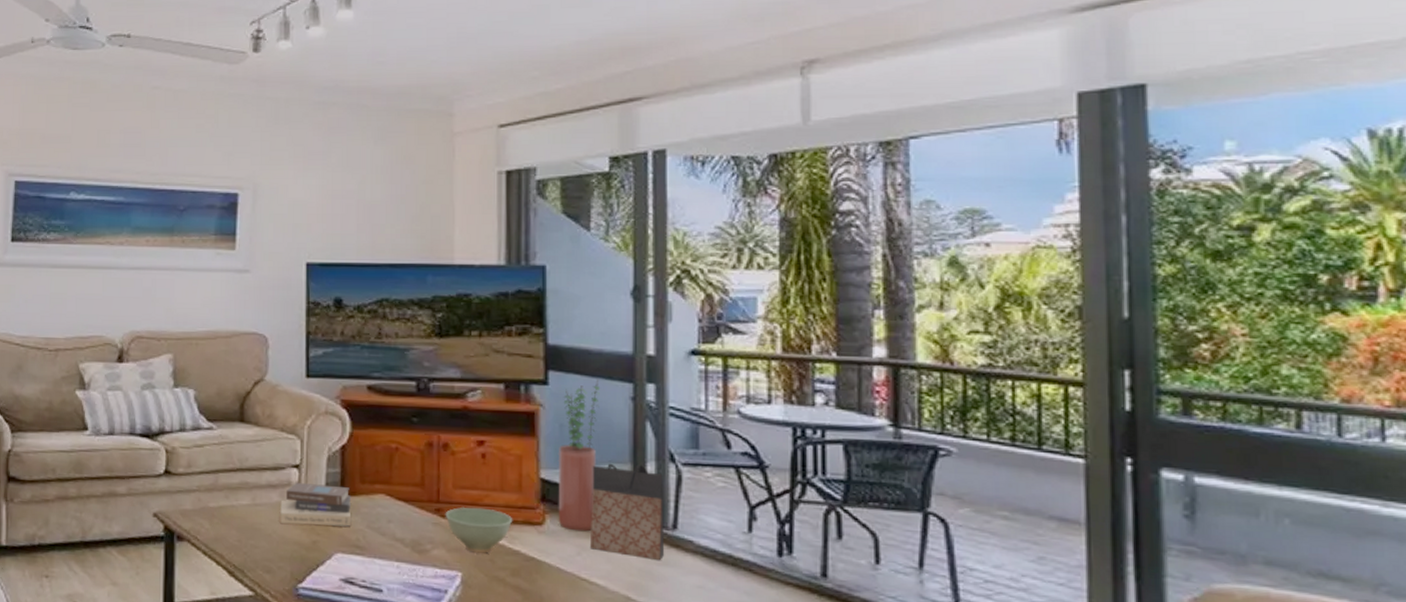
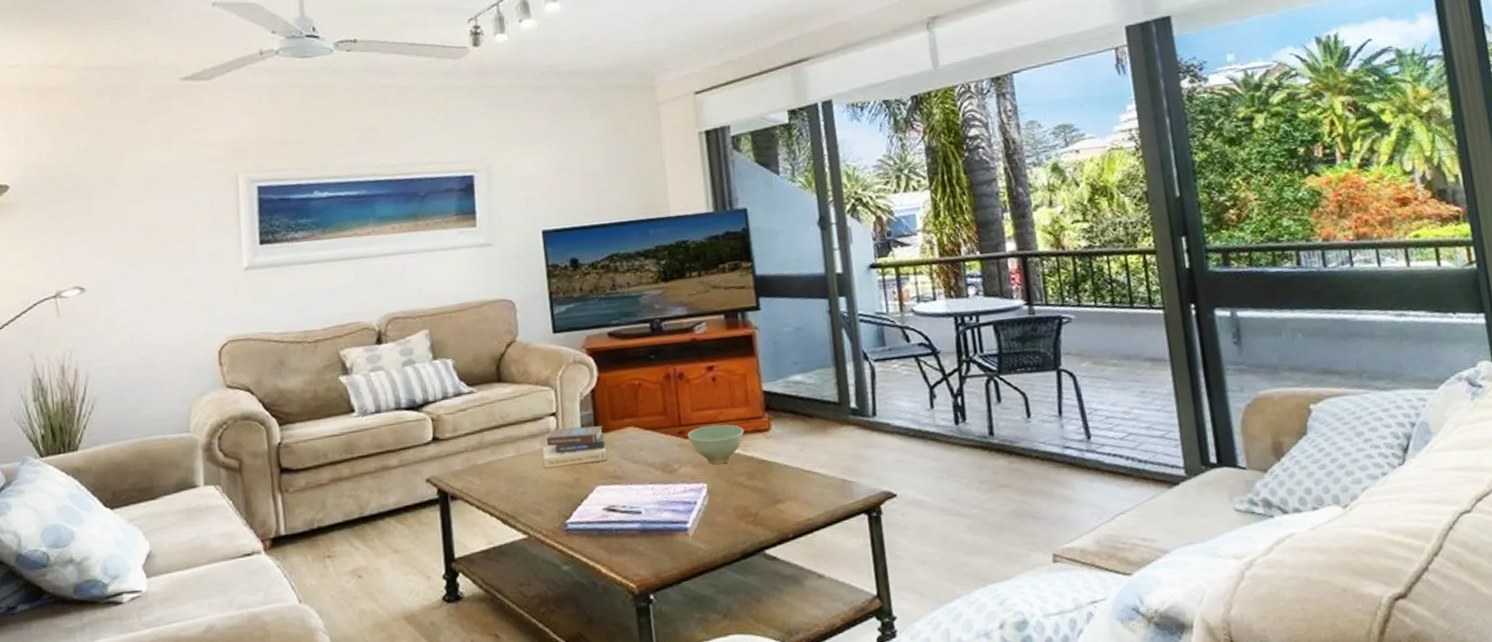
vase: present [558,378,600,532] -> none [774,299,809,431]
bag: present [589,463,665,561] -> none [803,366,869,445]

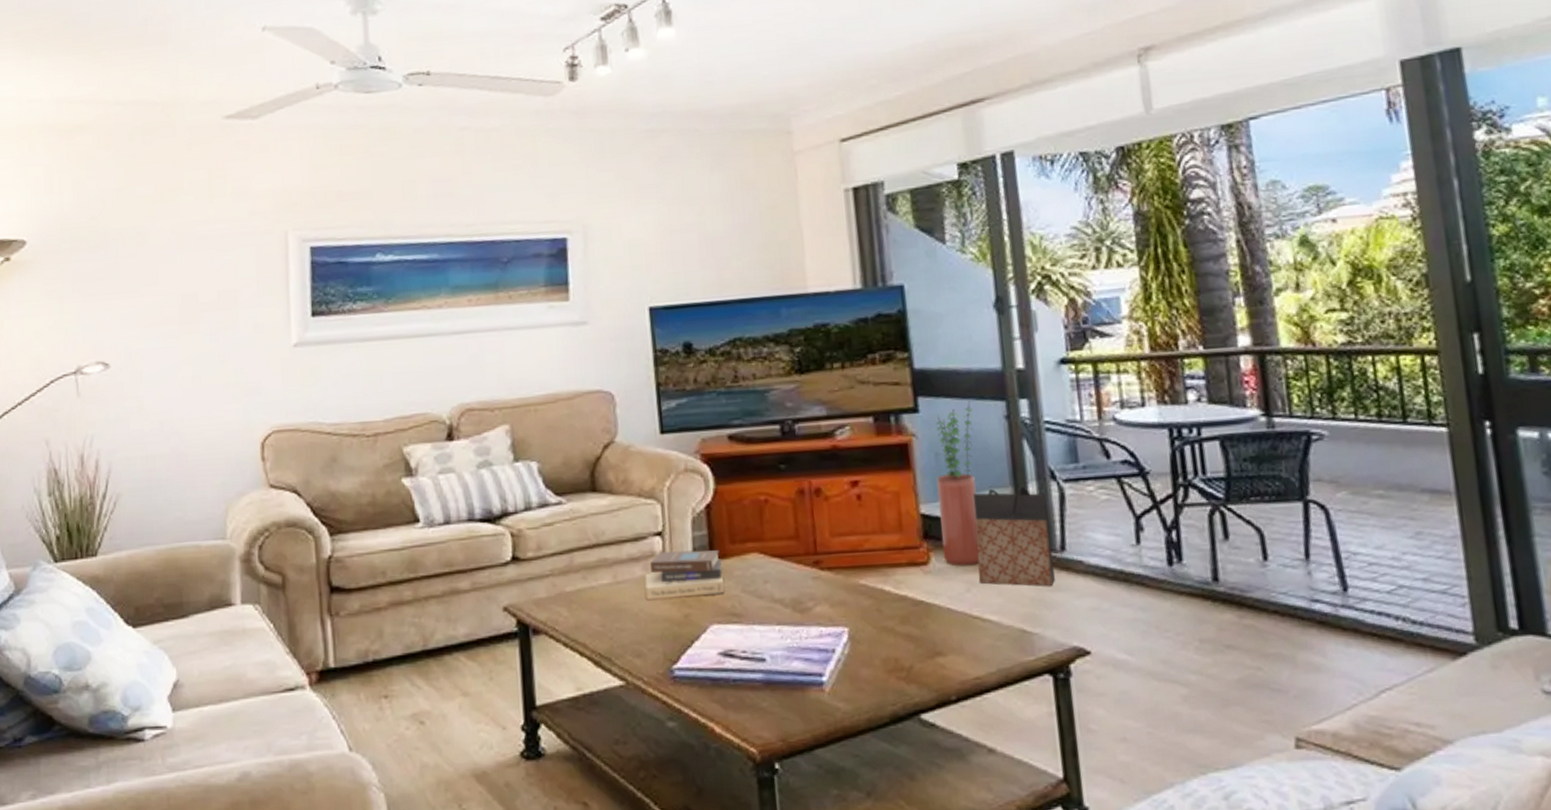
bowl: present [687,424,745,465] -> none [824,554,897,604]
vase: none [774,299,809,431] -> present [936,400,979,566]
bag: none [803,366,869,445] -> present [972,486,1056,587]

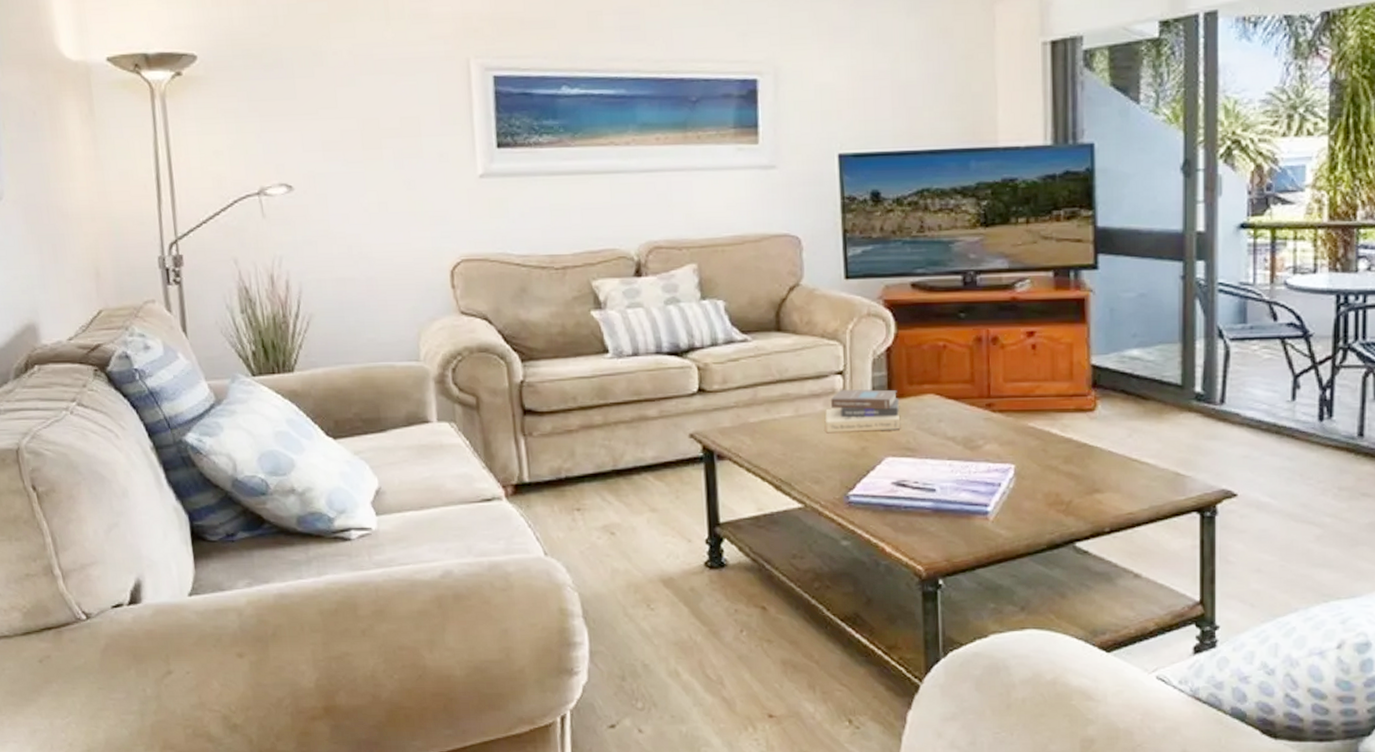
vase: present [936,400,979,566] -> none [1108,259,1150,414]
bag: present [972,486,1056,587] -> none [1140,343,1213,436]

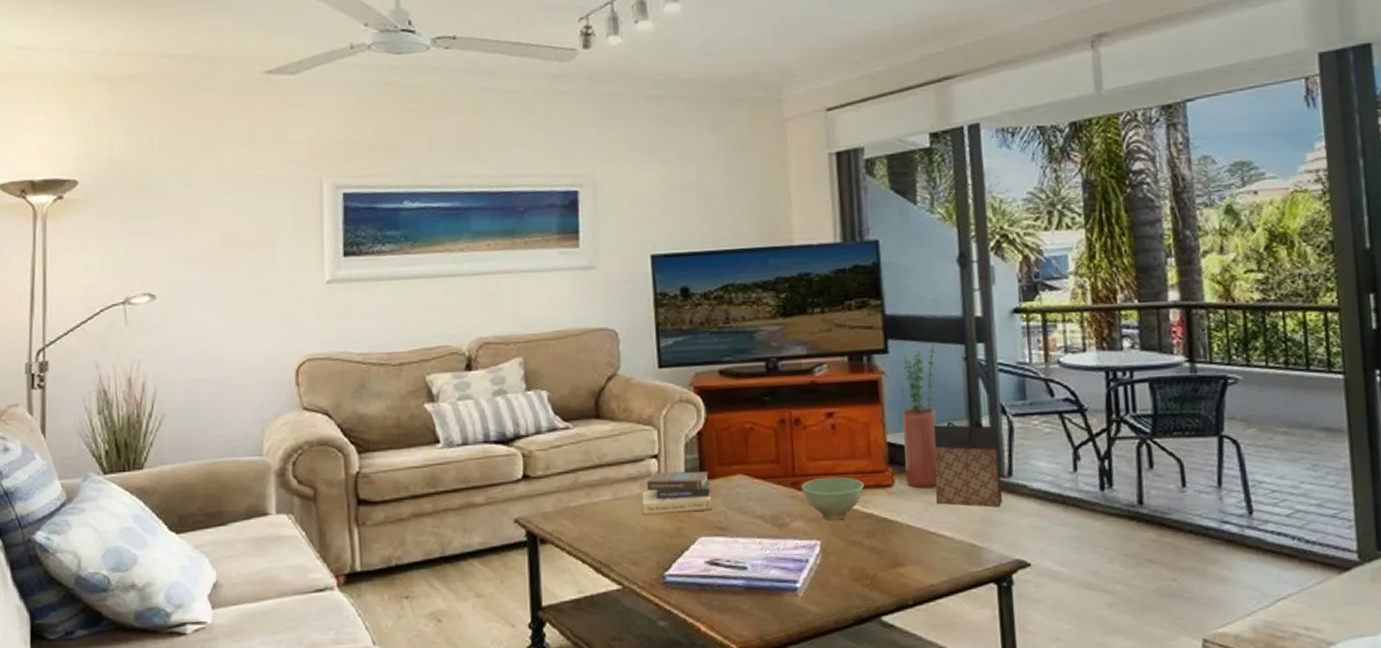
bowl: none [996,399,1065,444] -> present [801,476,865,520]
vase: none [1108,259,1150,414] -> present [902,343,937,489]
bag: none [1140,343,1213,436] -> present [933,420,1003,508]

